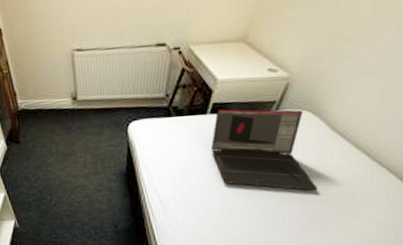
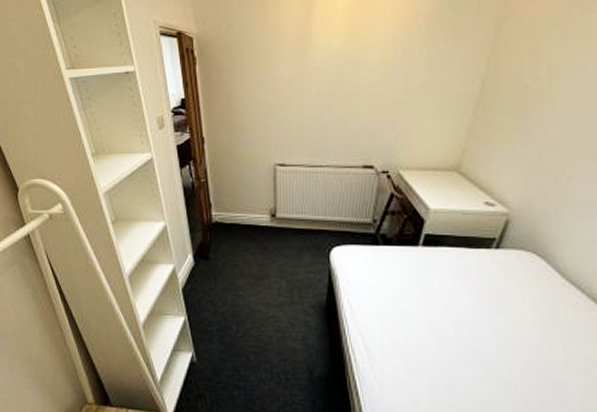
laptop: present [211,108,318,191] -> none [424,241,553,351]

